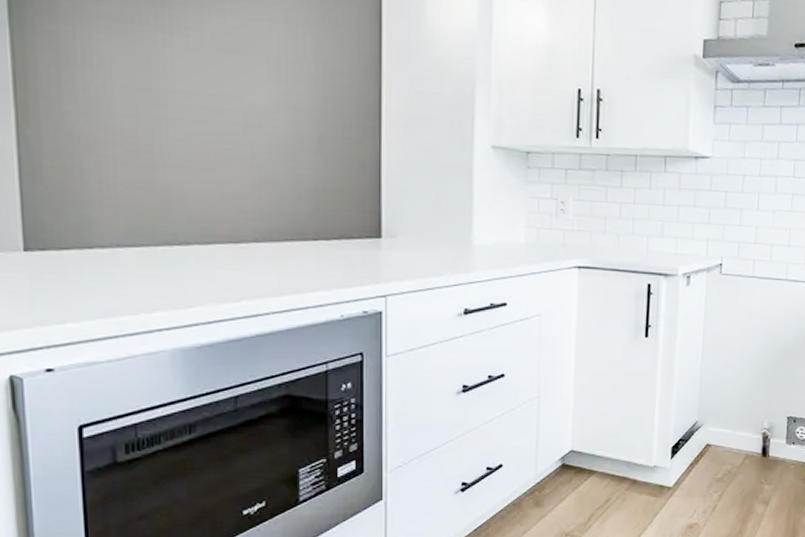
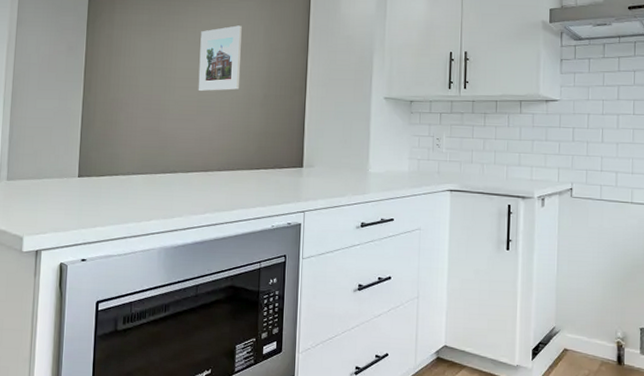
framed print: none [211,31,280,128] -> present [198,25,242,92]

